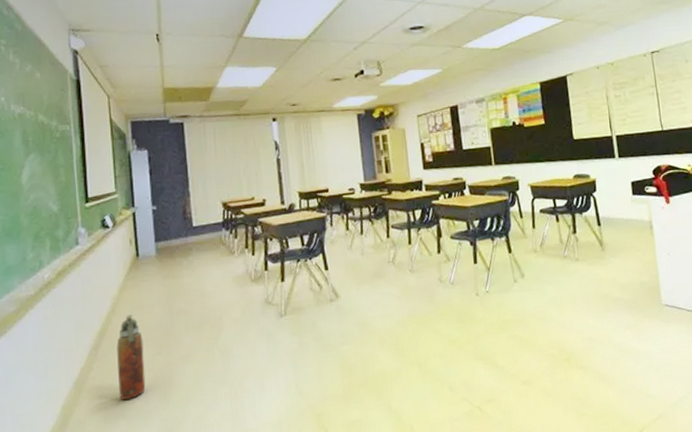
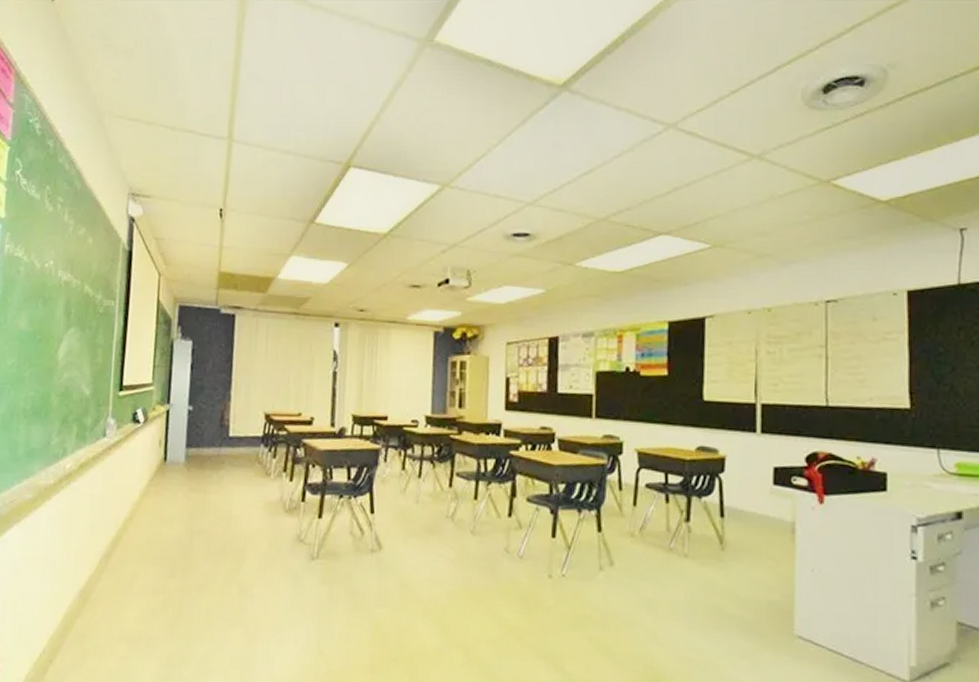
fire extinguisher: present [116,314,146,400] -> none [124,525,158,622]

